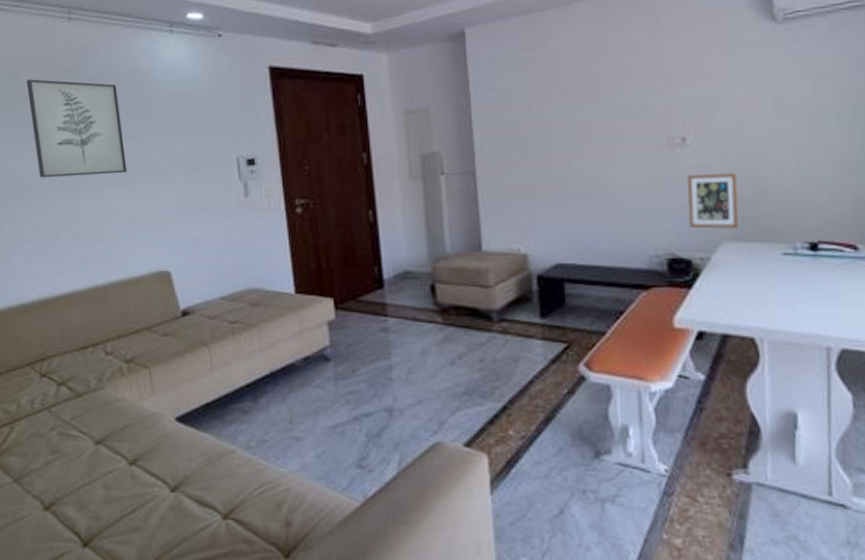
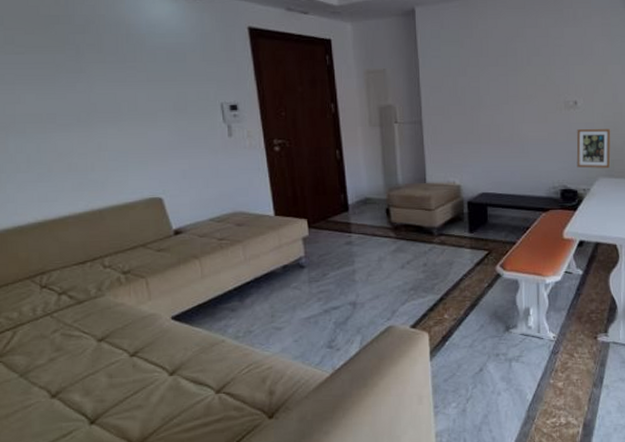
wall art: present [26,79,127,178] -> none [10,24,117,115]

